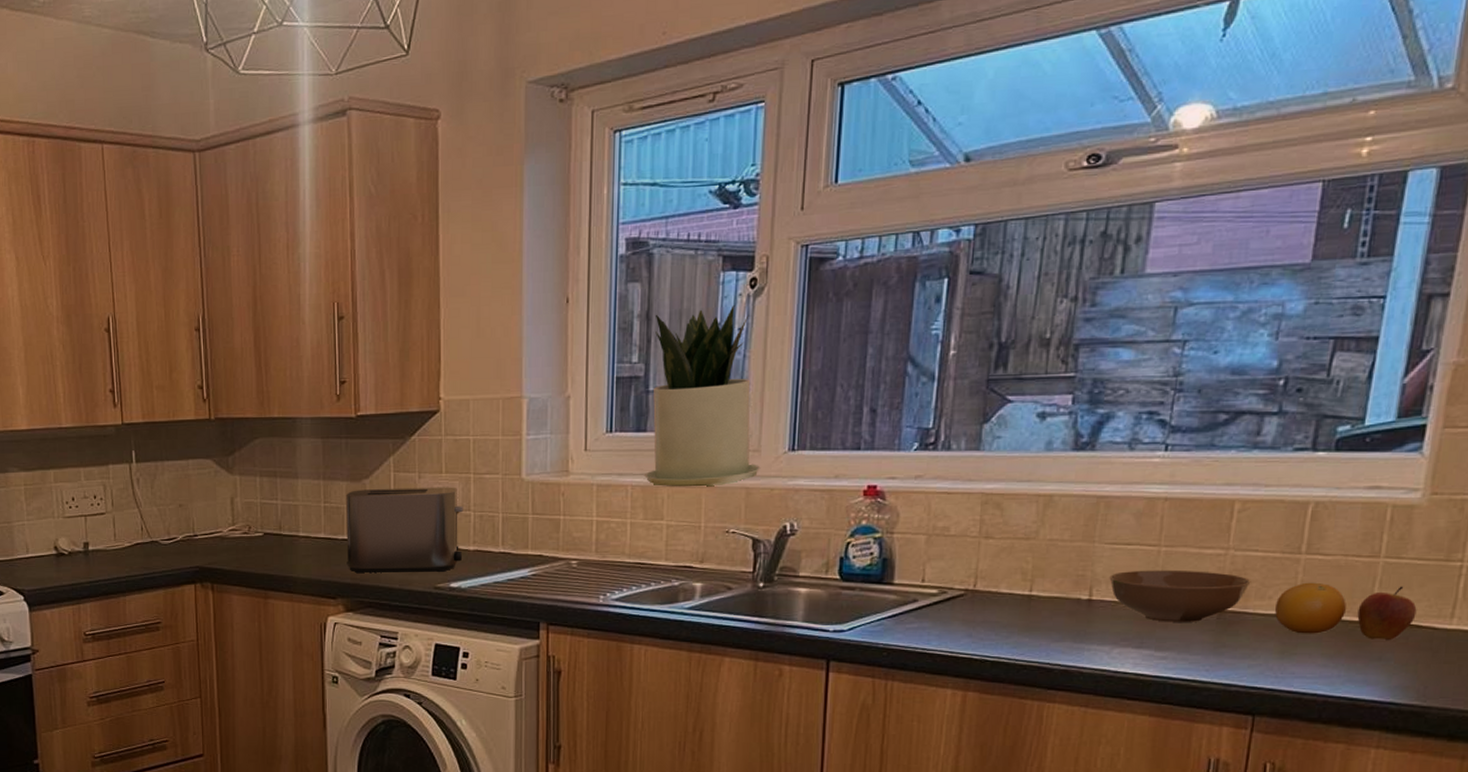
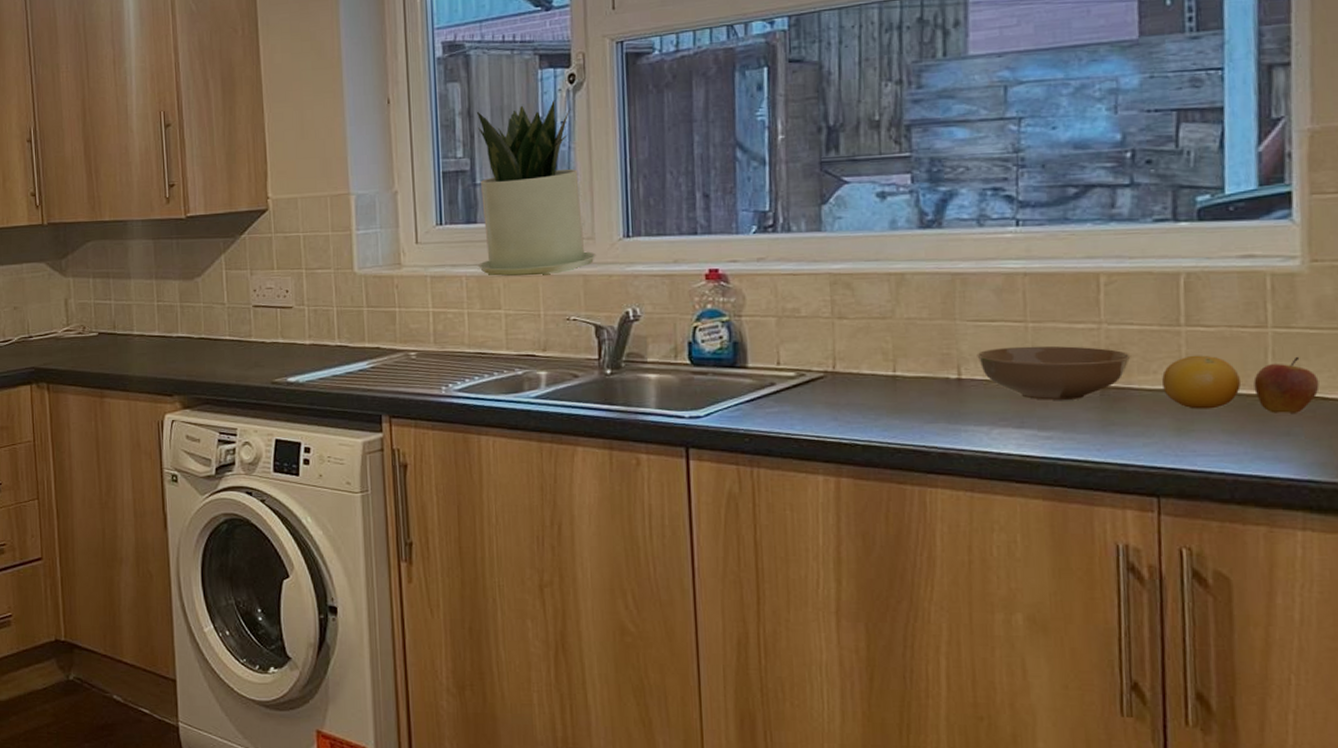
toaster: present [345,487,463,574] -> none [178,282,298,371]

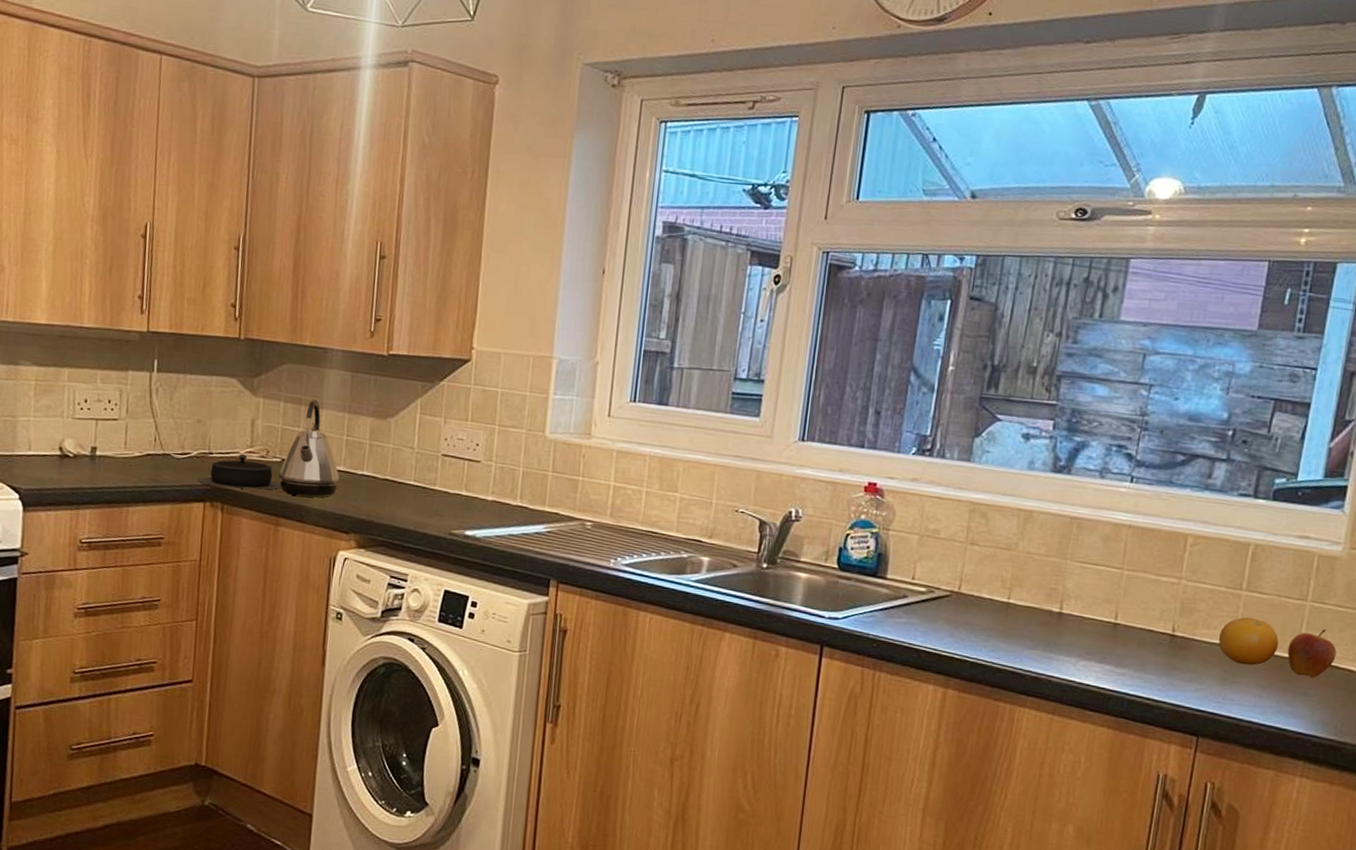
cooking pot: none [21,333,102,368] -> present [197,454,282,490]
kettle: none [98,271,156,366] -> present [279,399,340,498]
planter: present [476,100,597,277] -> none [663,296,772,465]
bowl: present [977,346,1131,400] -> none [1078,589,1200,644]

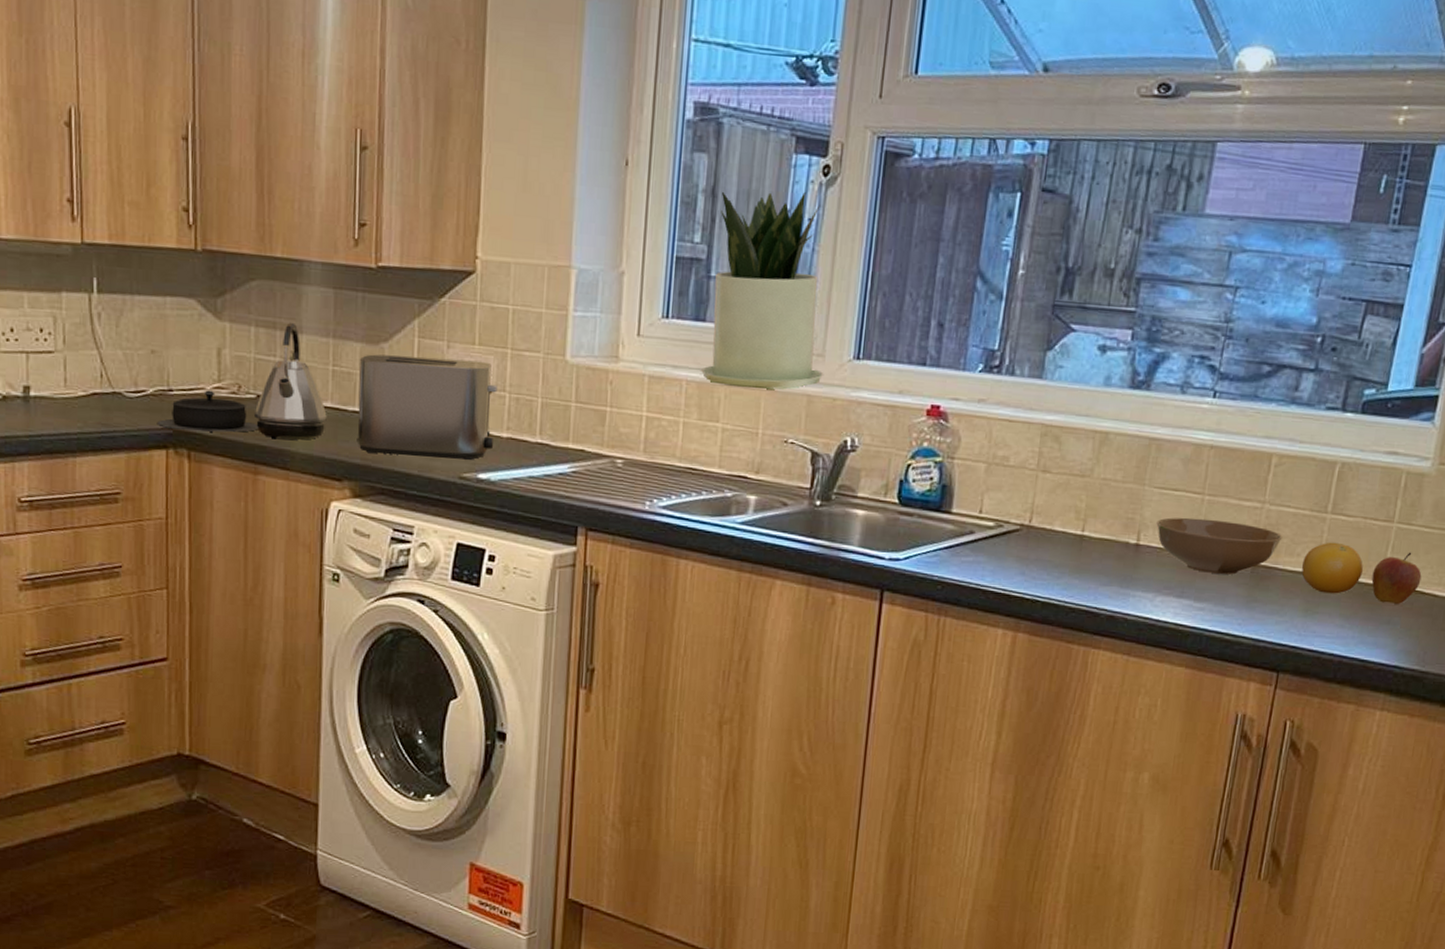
toaster: none [363,427,486,519] -> present [356,354,498,460]
planter: none [663,296,772,465] -> present [701,191,824,390]
bowl: none [1078,589,1200,644] -> present [1156,517,1283,575]

